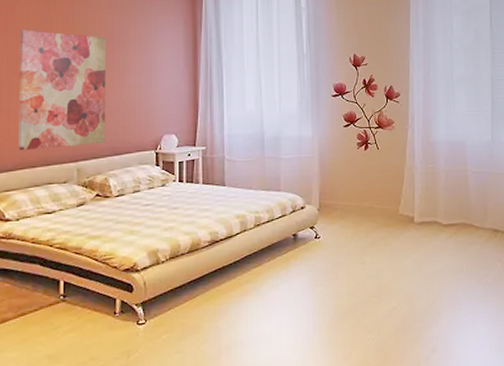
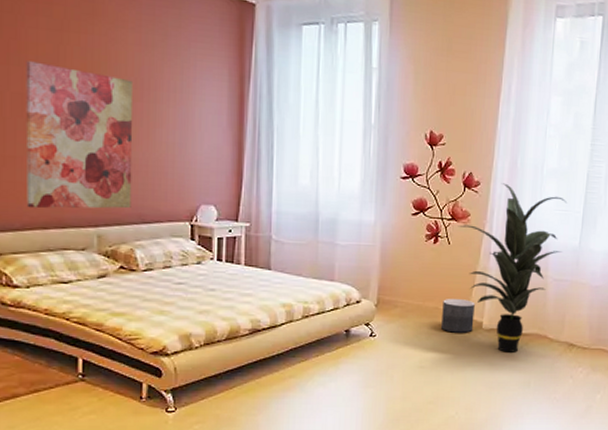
planter: none [377,197,406,229] -> present [441,299,475,333]
indoor plant: none [384,92,478,243] -> present [458,183,567,352]

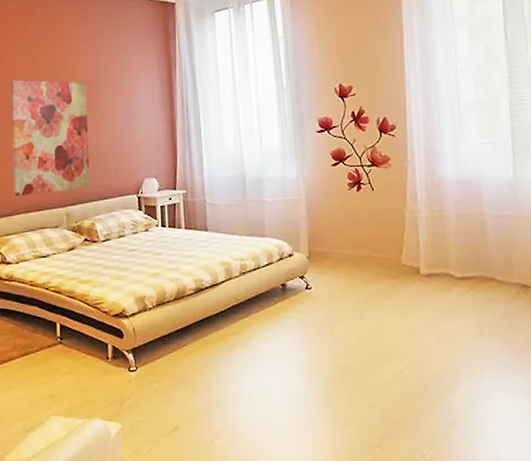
planter: present [441,299,475,333] -> none [374,245,411,281]
indoor plant: present [458,183,567,352] -> none [379,123,496,298]

